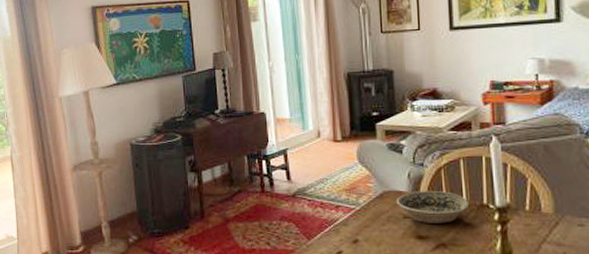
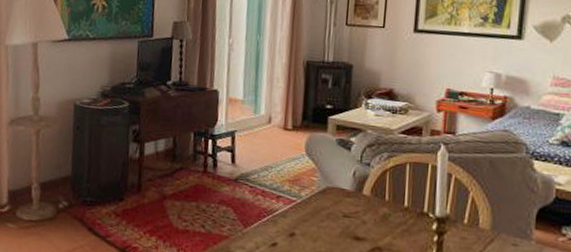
bowl: present [396,191,470,224] -> none [338,190,410,227]

